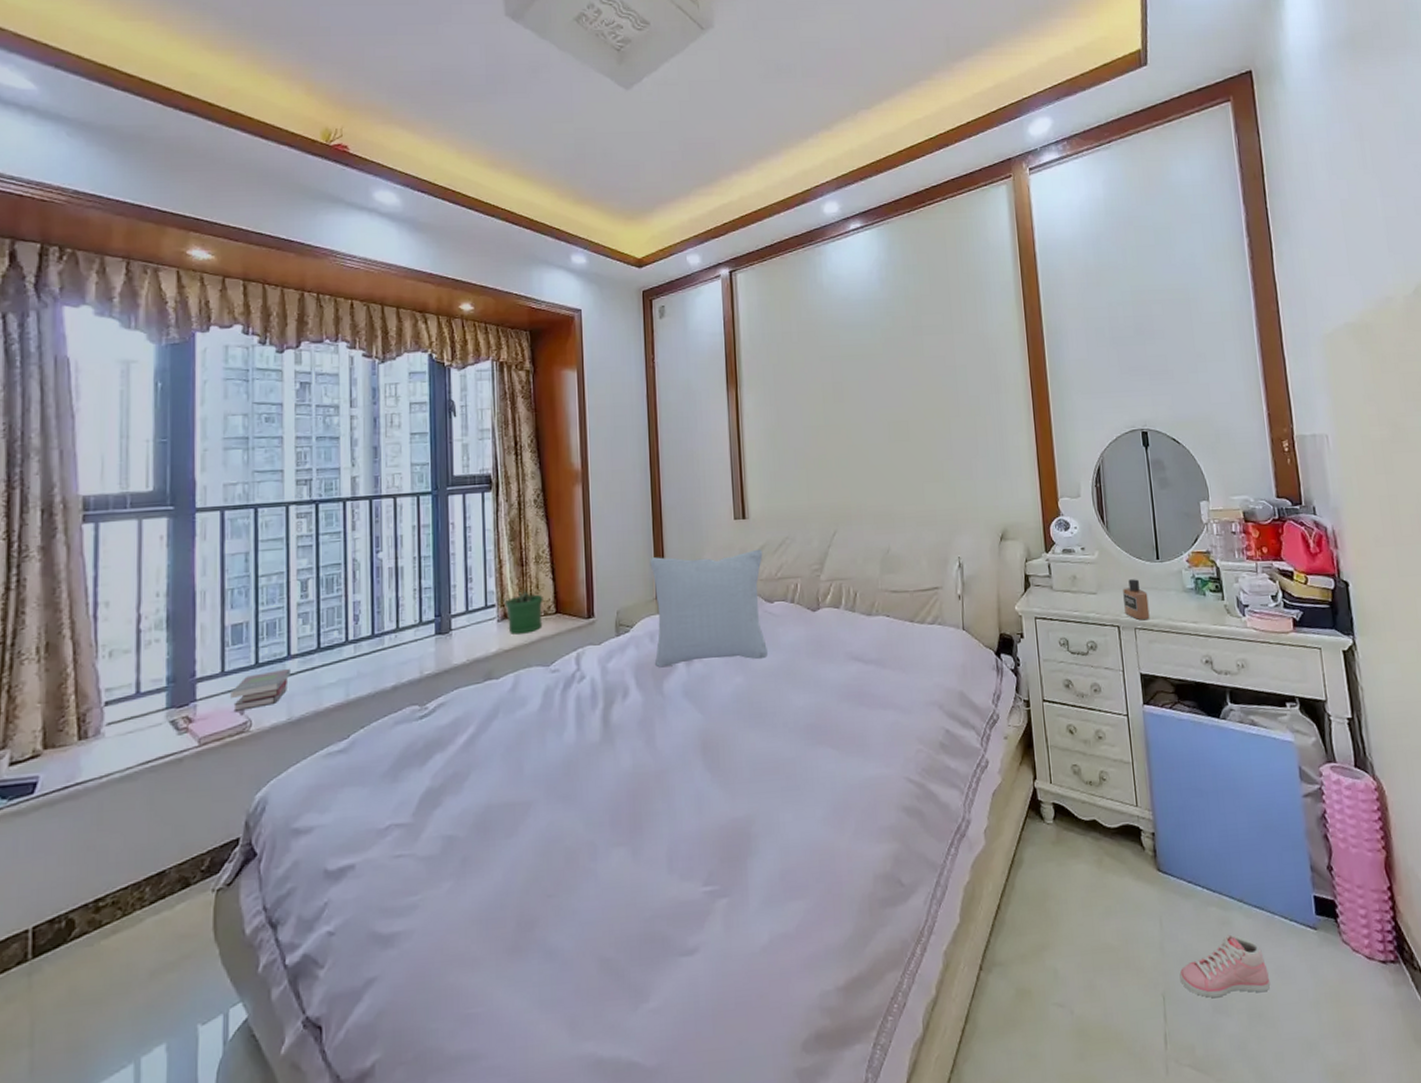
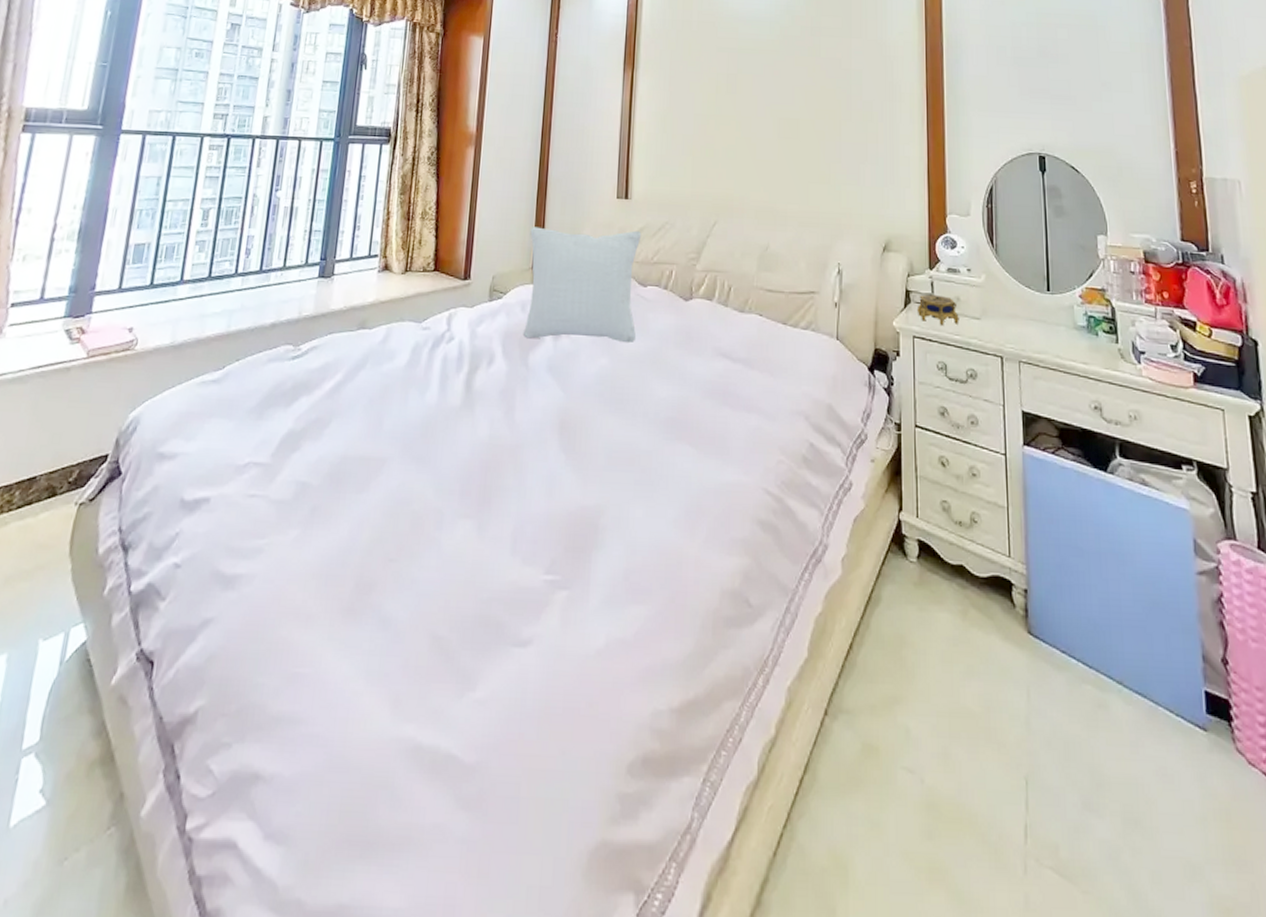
books: present [230,668,290,711] -> none [122,292,181,328]
planter: present [504,589,543,636] -> none [387,243,424,289]
clock: none [1036,575,1077,604] -> present [917,294,959,325]
perfume: present [1123,579,1150,621] -> none [1009,308,1036,354]
sneaker: present [1179,934,1271,998] -> none [1046,720,1150,796]

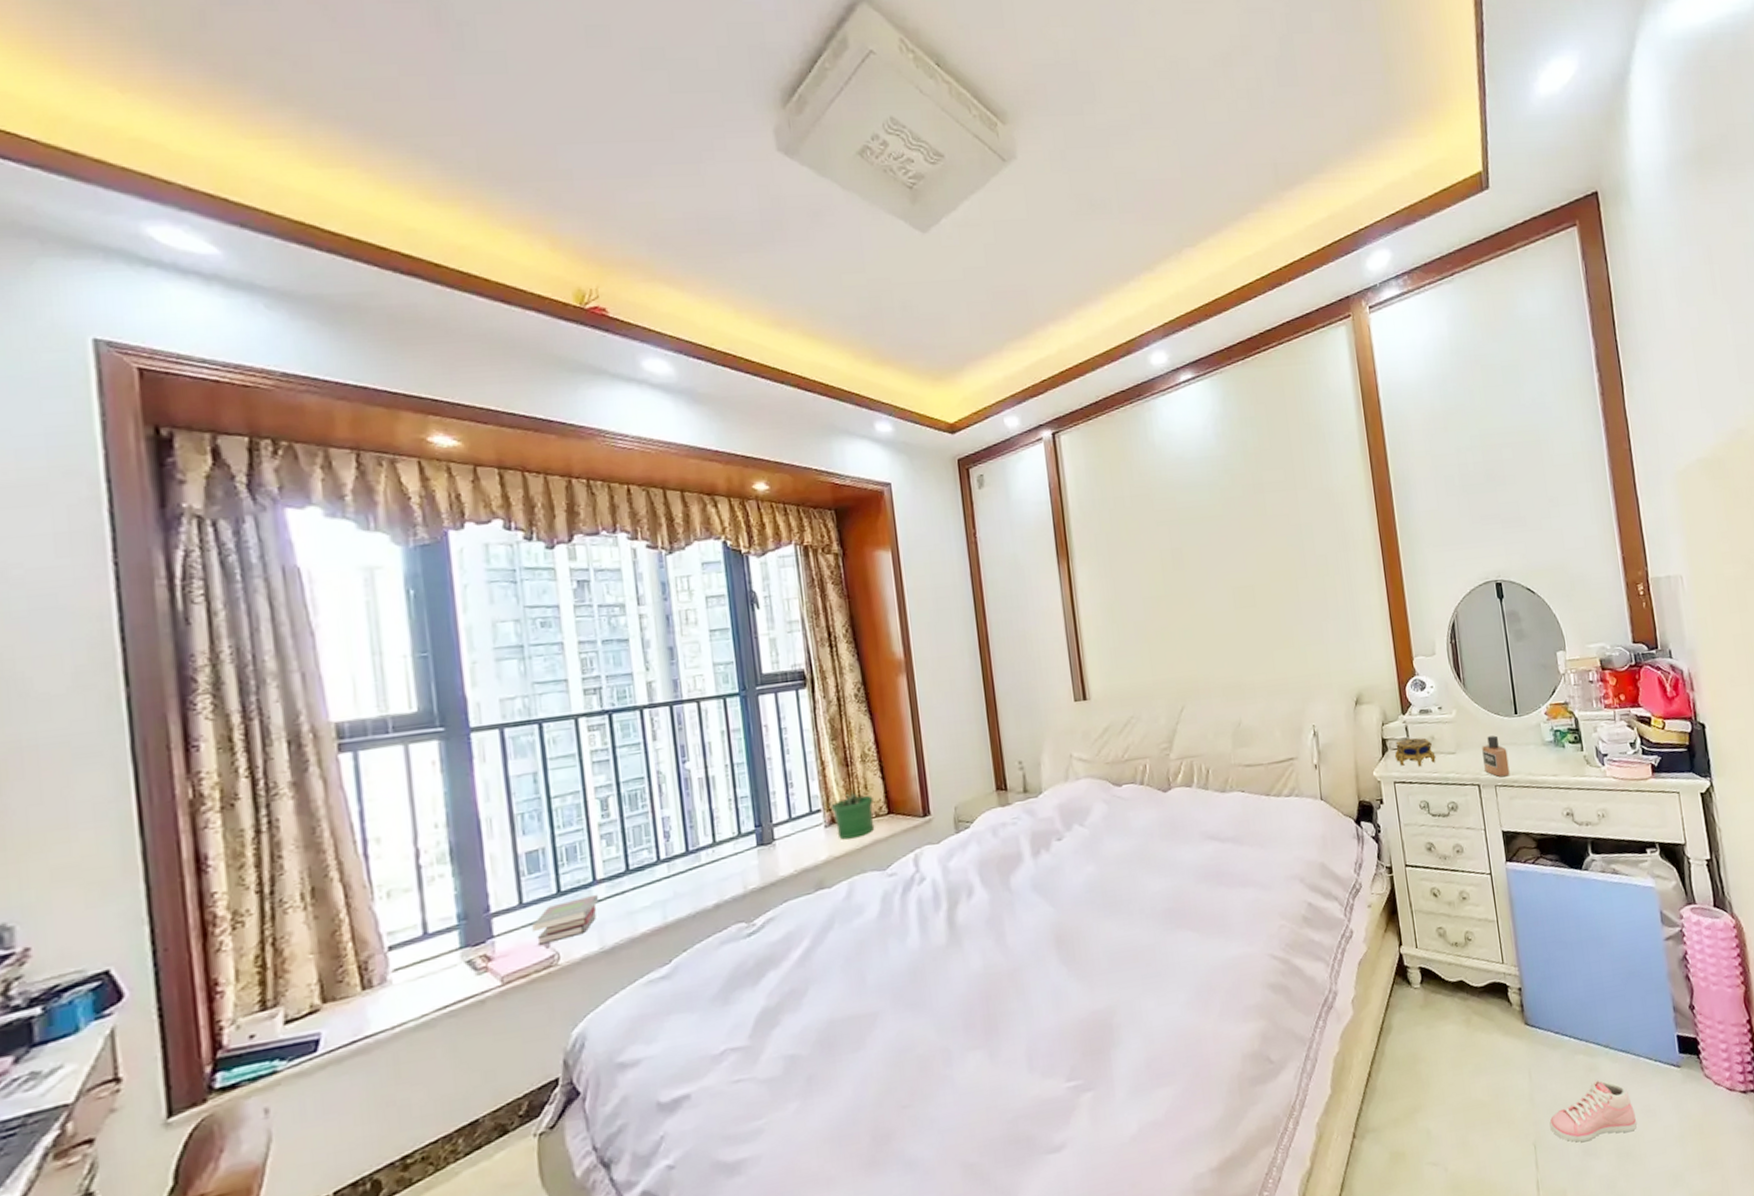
books: none [122,292,181,328] -> present [532,894,598,945]
planter: none [387,243,424,289] -> present [831,791,875,841]
pillow: present [524,227,642,344] -> none [986,730,1119,863]
perfume: none [1009,308,1036,354] -> present [1482,735,1510,777]
sneaker: none [1046,720,1150,796] -> present [1549,1079,1637,1142]

